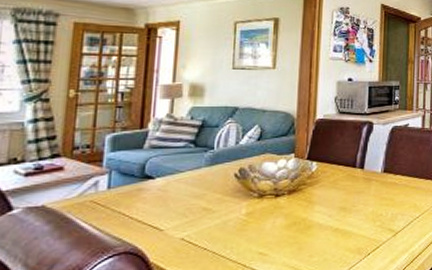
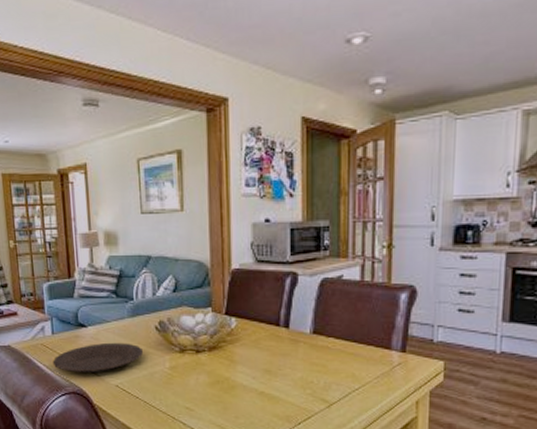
plate: none [102,192,218,229] -> present [52,342,143,373]

